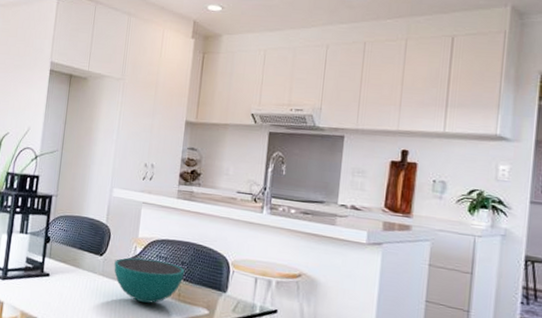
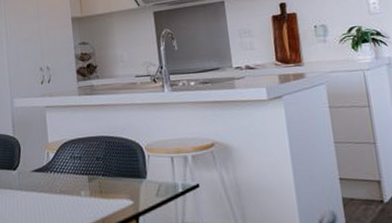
bowl: present [114,258,185,304] -> none [30,161,102,209]

